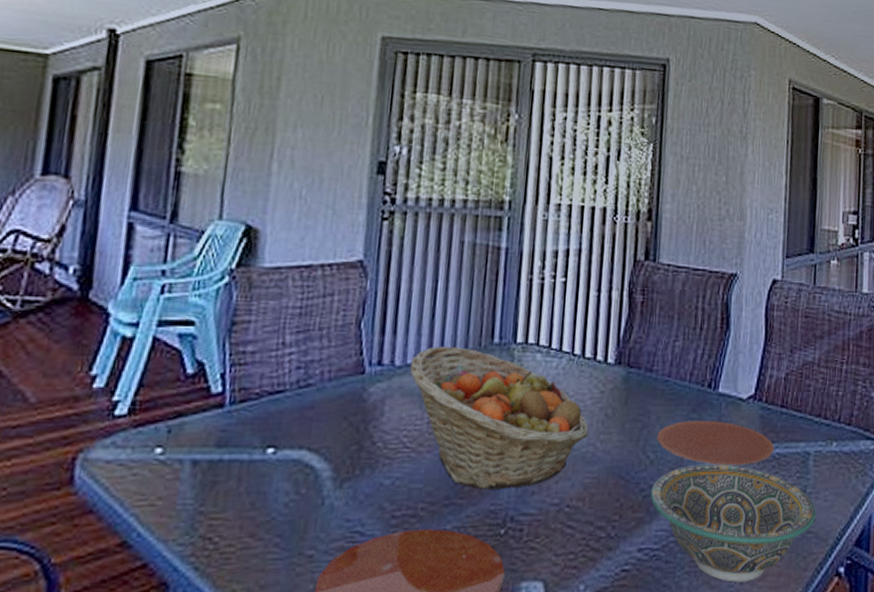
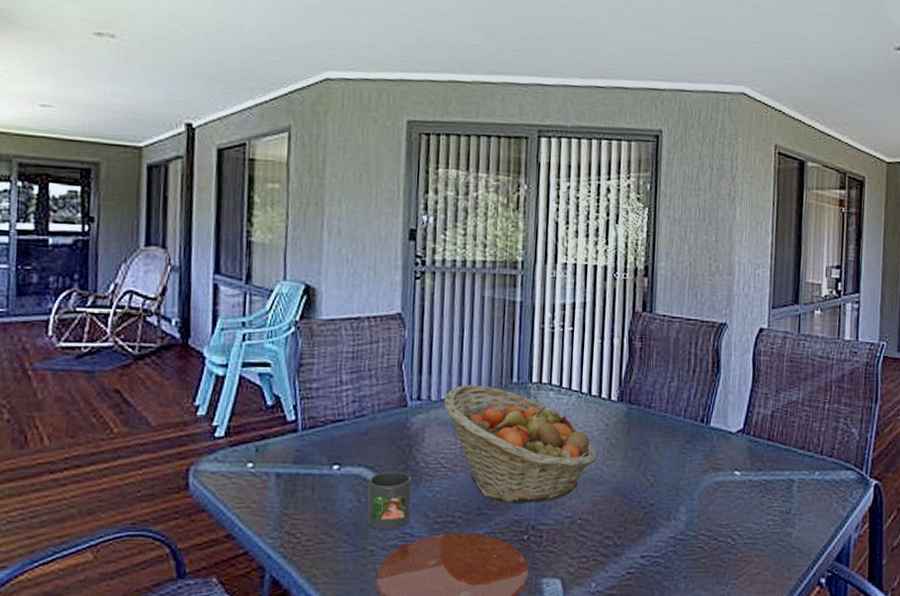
mug: none [306,454,366,530] -> present [367,472,412,531]
bowl: present [650,464,817,583] -> none [650,487,800,587]
plate: present [657,420,775,465] -> none [656,449,762,489]

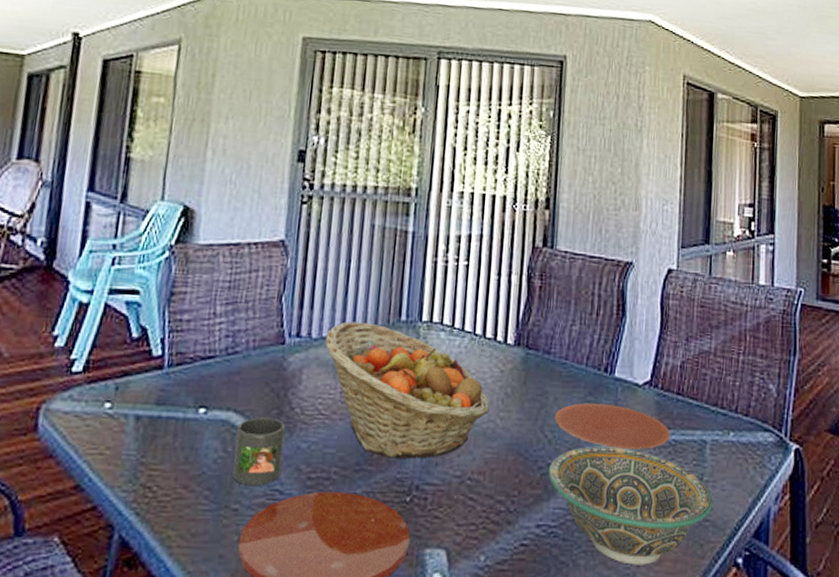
bowl: none [650,487,800,587] -> present [548,446,714,565]
plate: none [656,449,762,489] -> present [554,402,671,449]

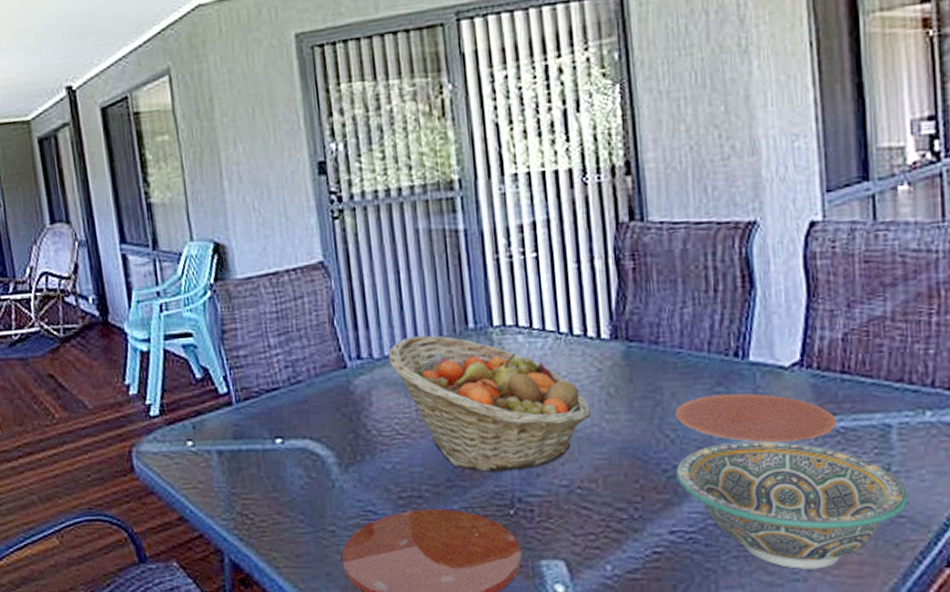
mug: present [232,417,286,486] -> none [316,442,371,509]

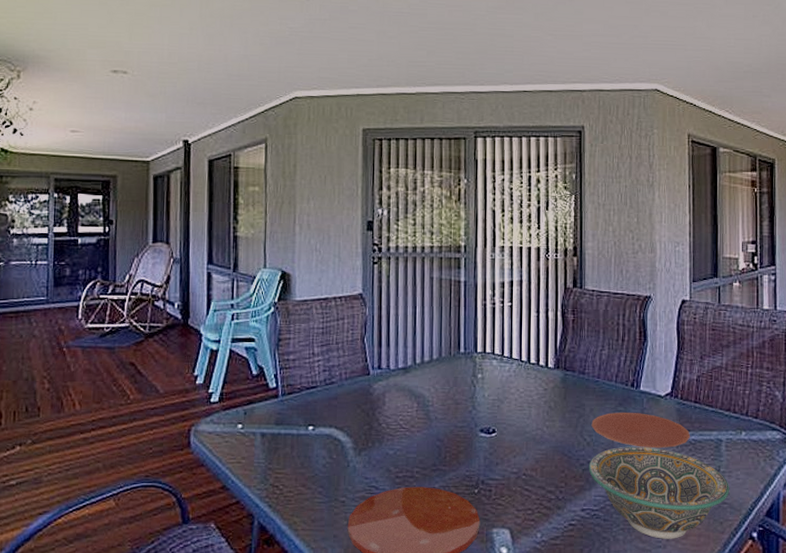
fruit basket: present [388,335,591,472] -> none [401,355,537,460]

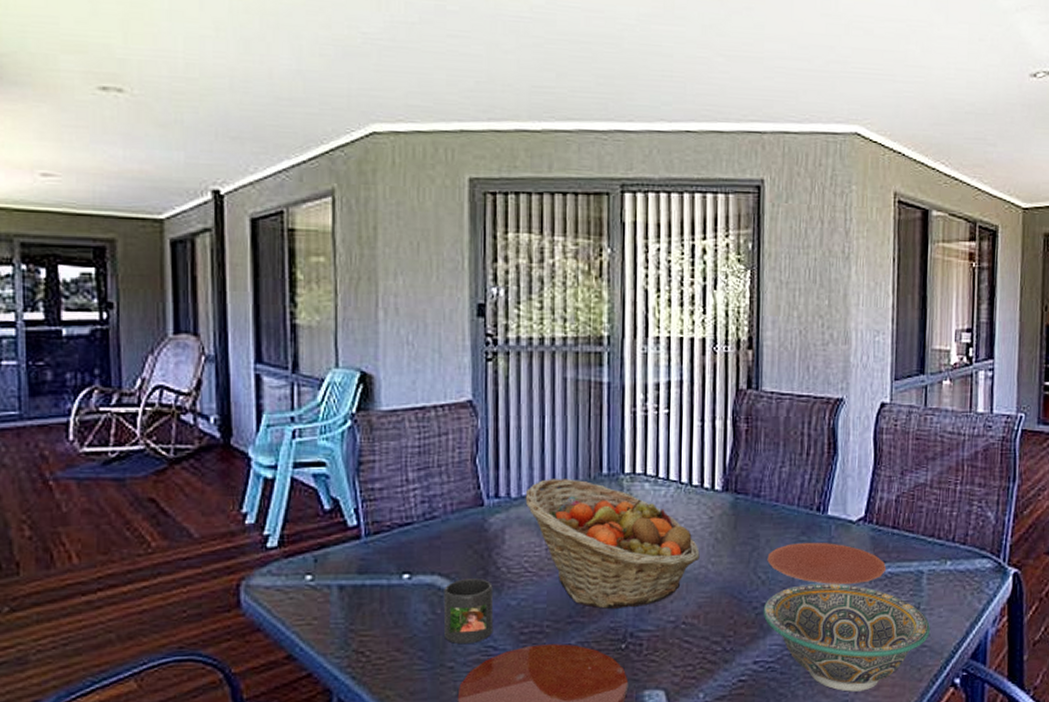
mug: none [338,432,376,484] -> present [443,579,494,645]
fruit basket: none [401,355,537,460] -> present [525,479,700,609]

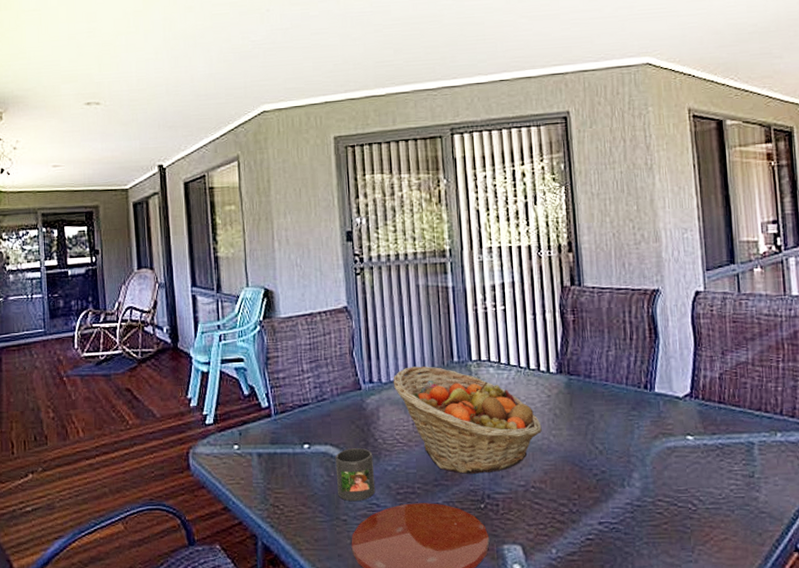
bowl: present [763,583,931,692] -> none [603,453,768,553]
plate: present [767,542,887,584] -> none [602,416,717,454]

